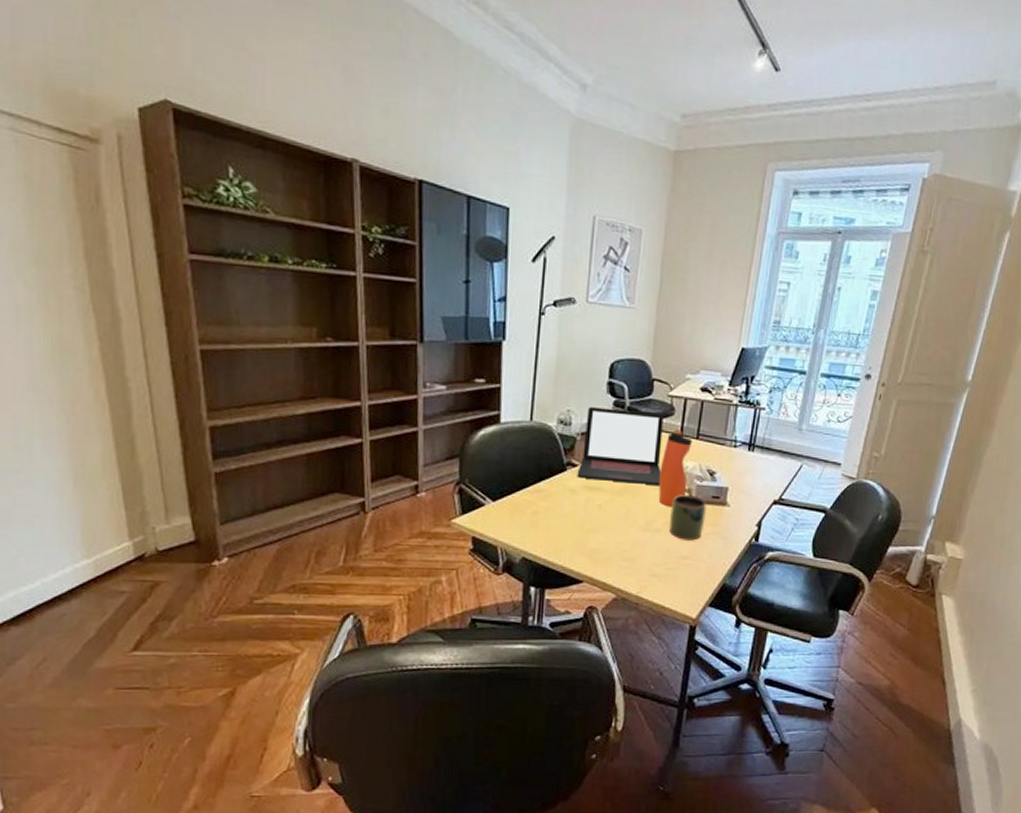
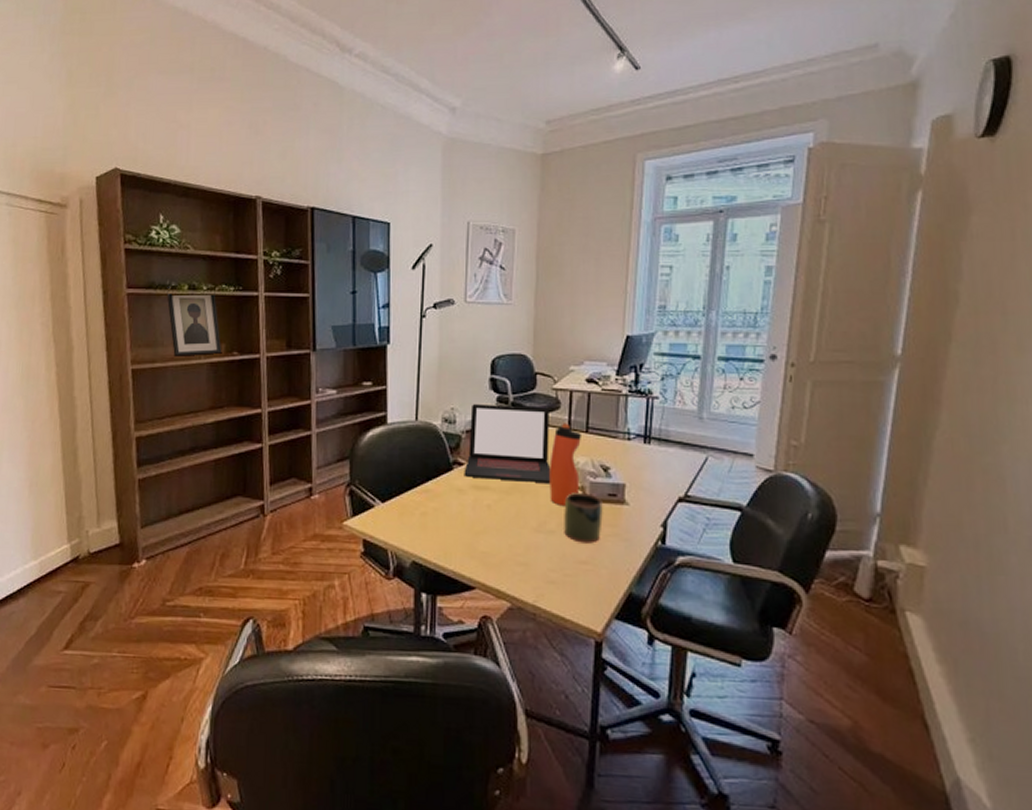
picture frame: none [242,255,313,339] -> present [167,286,222,356]

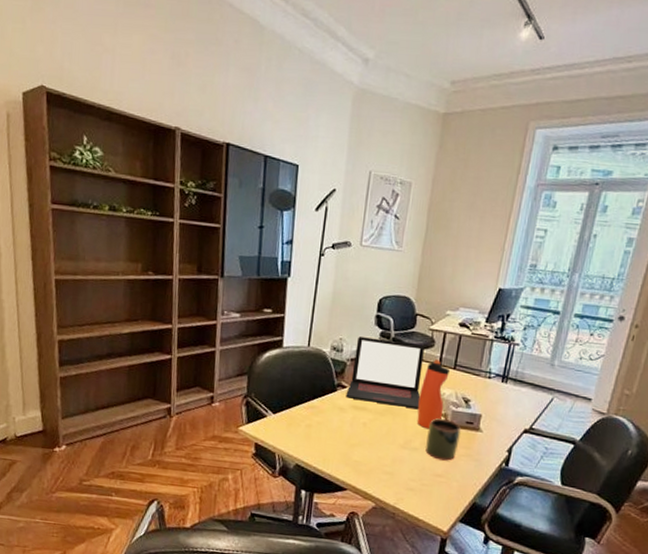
picture frame: present [167,286,222,356] -> none [89,205,139,272]

